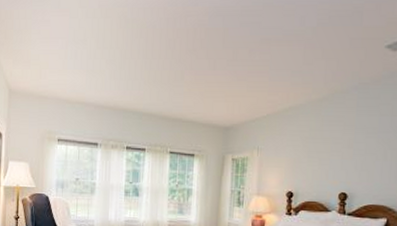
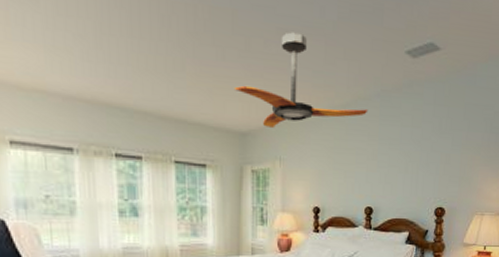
ceiling fan: none [221,41,345,123] -> present [234,32,368,129]

